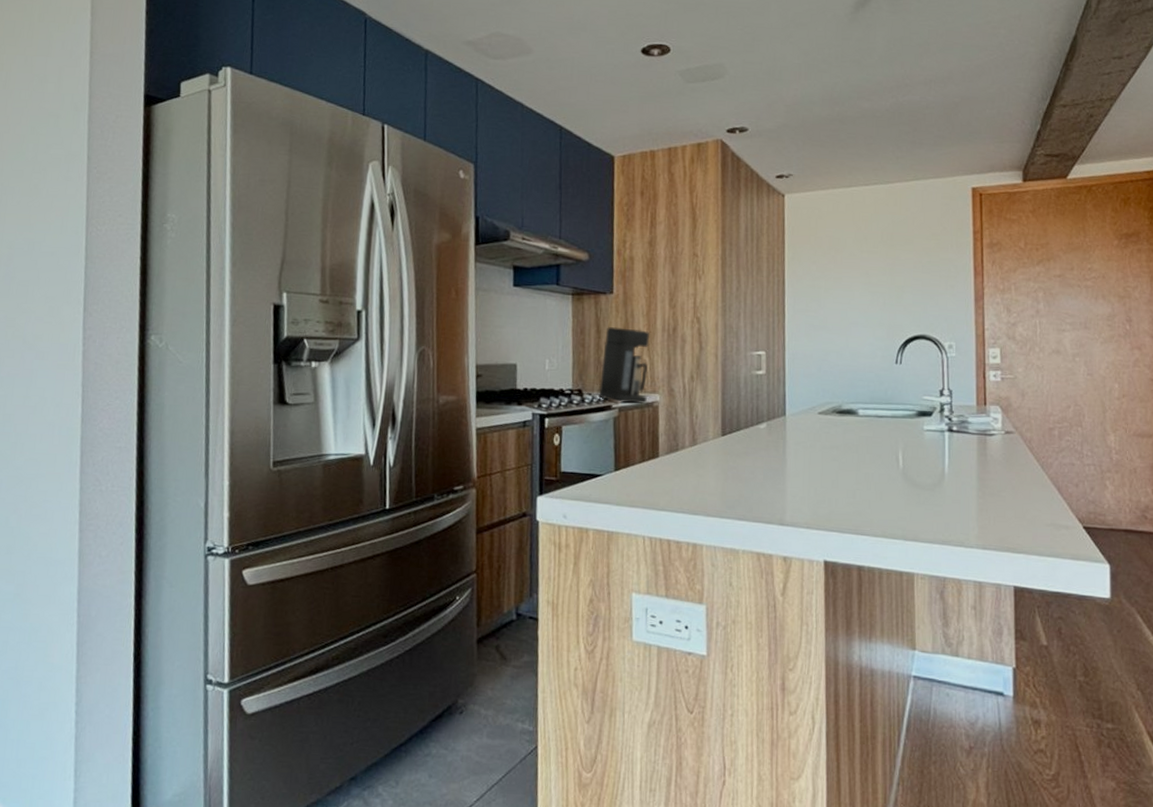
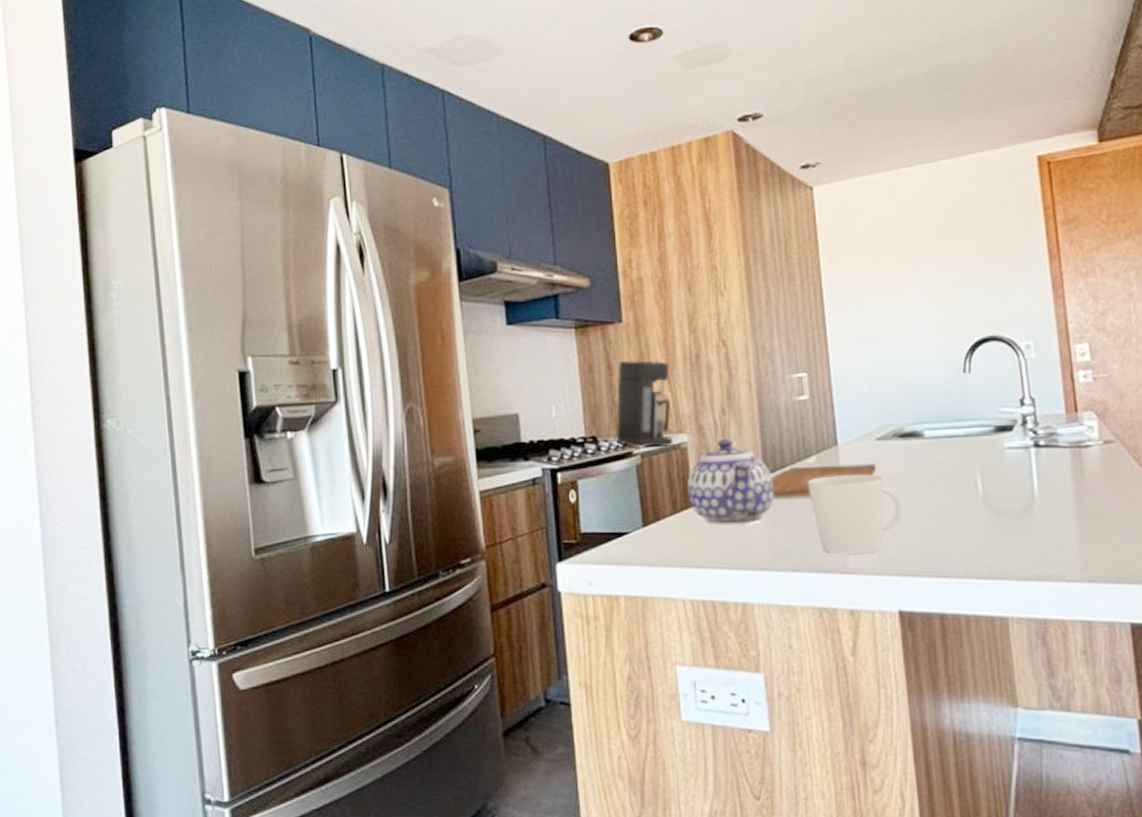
teapot: none [655,402,729,476] -> present [687,439,775,526]
cutting board: none [727,431,817,458] -> present [771,463,877,499]
cup: none [757,441,836,510] -> present [808,474,903,555]

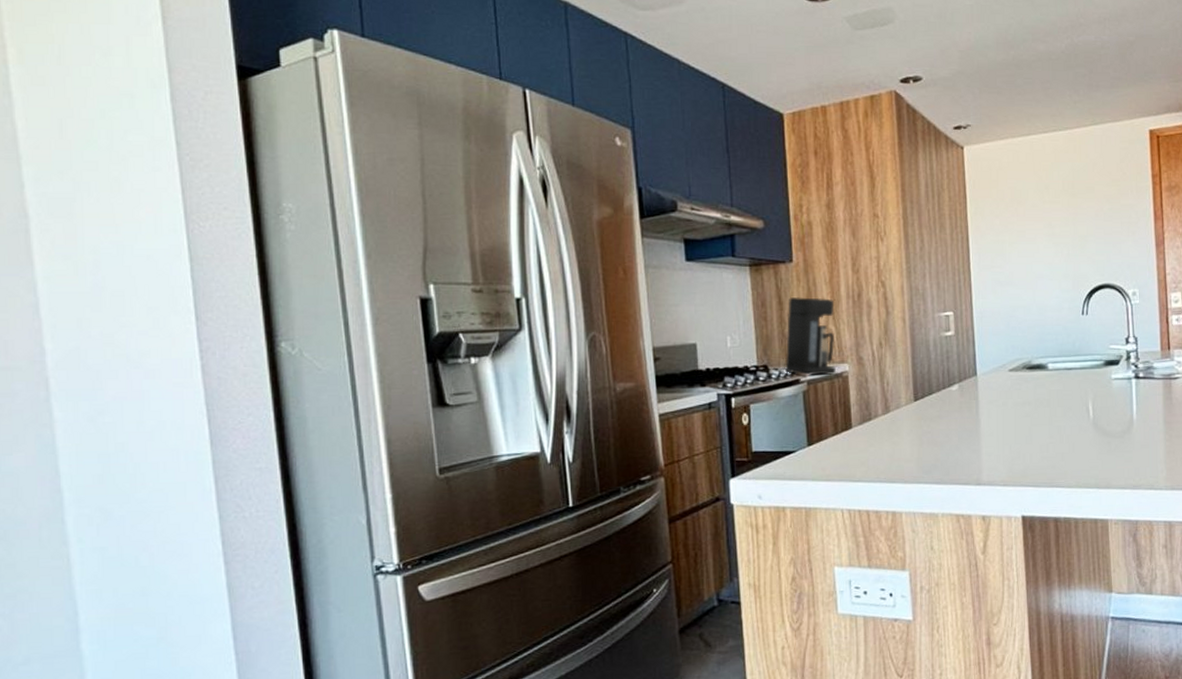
teapot: present [687,439,775,526] -> none [847,369,923,445]
cutting board: present [771,463,877,499] -> none [920,391,1008,421]
cup: present [808,474,903,555] -> none [951,401,1029,469]

